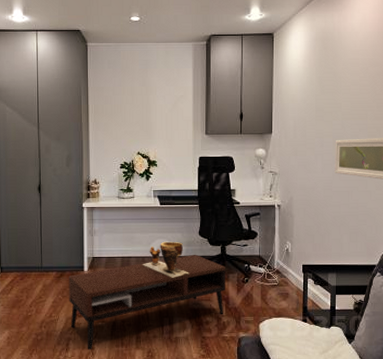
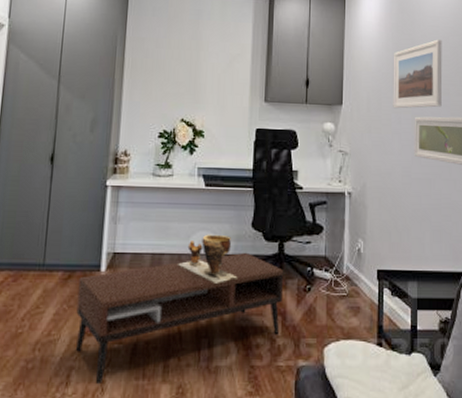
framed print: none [316,71,362,134] -> present [393,39,442,109]

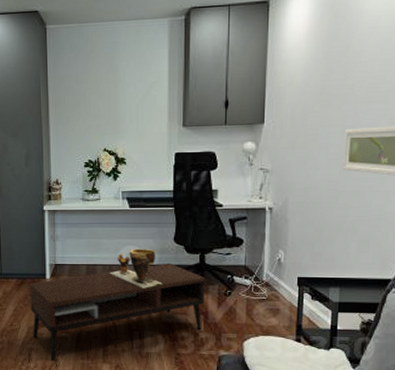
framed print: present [393,39,442,109] -> none [320,42,384,123]

